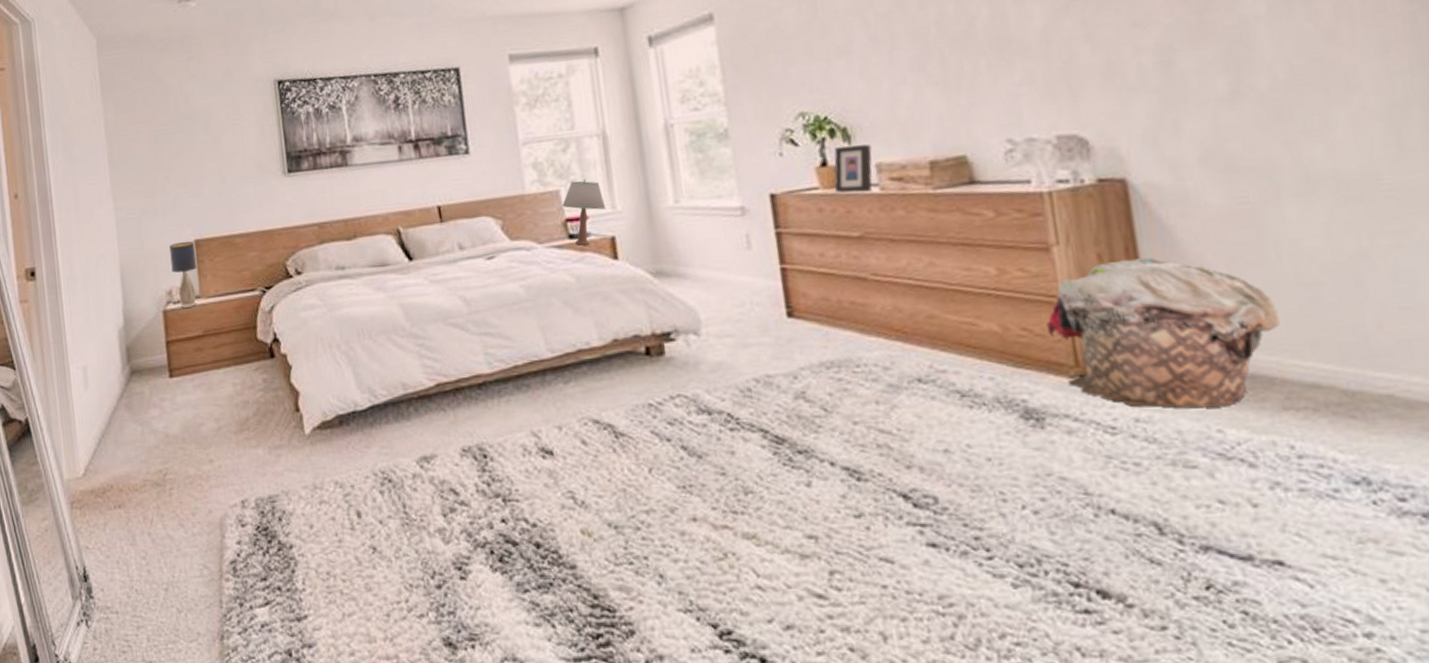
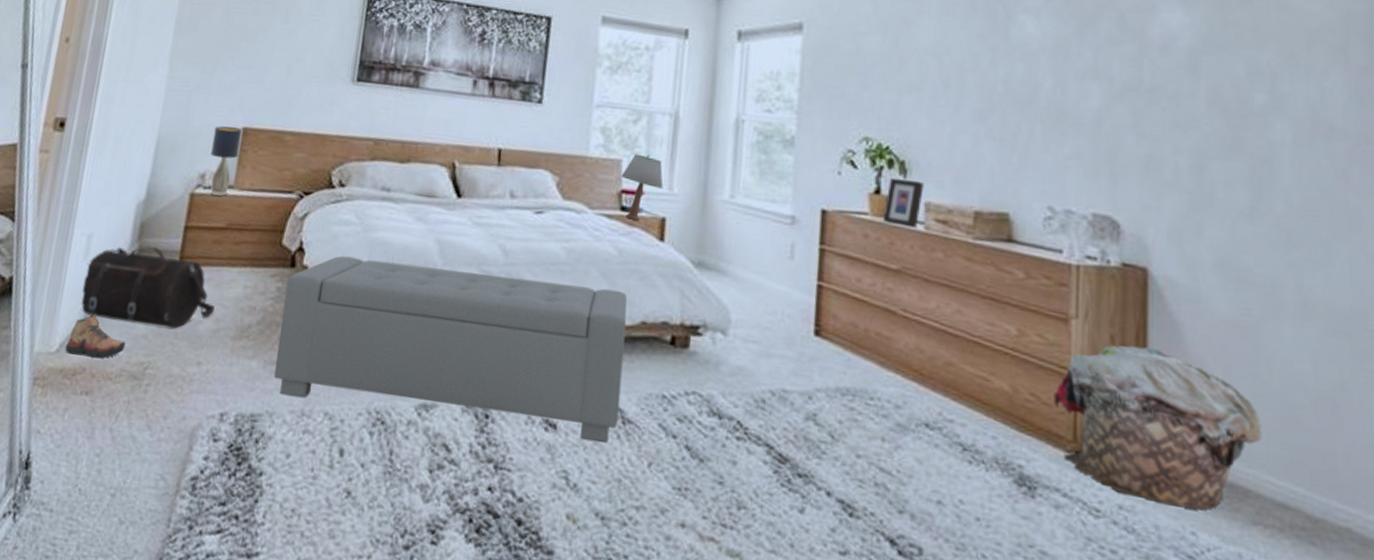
duffel bag: none [88,365,212,439] -> present [80,246,215,328]
shoe: none [90,437,142,475] -> present [65,314,126,358]
ottoman: none [270,315,611,473] -> present [274,255,628,443]

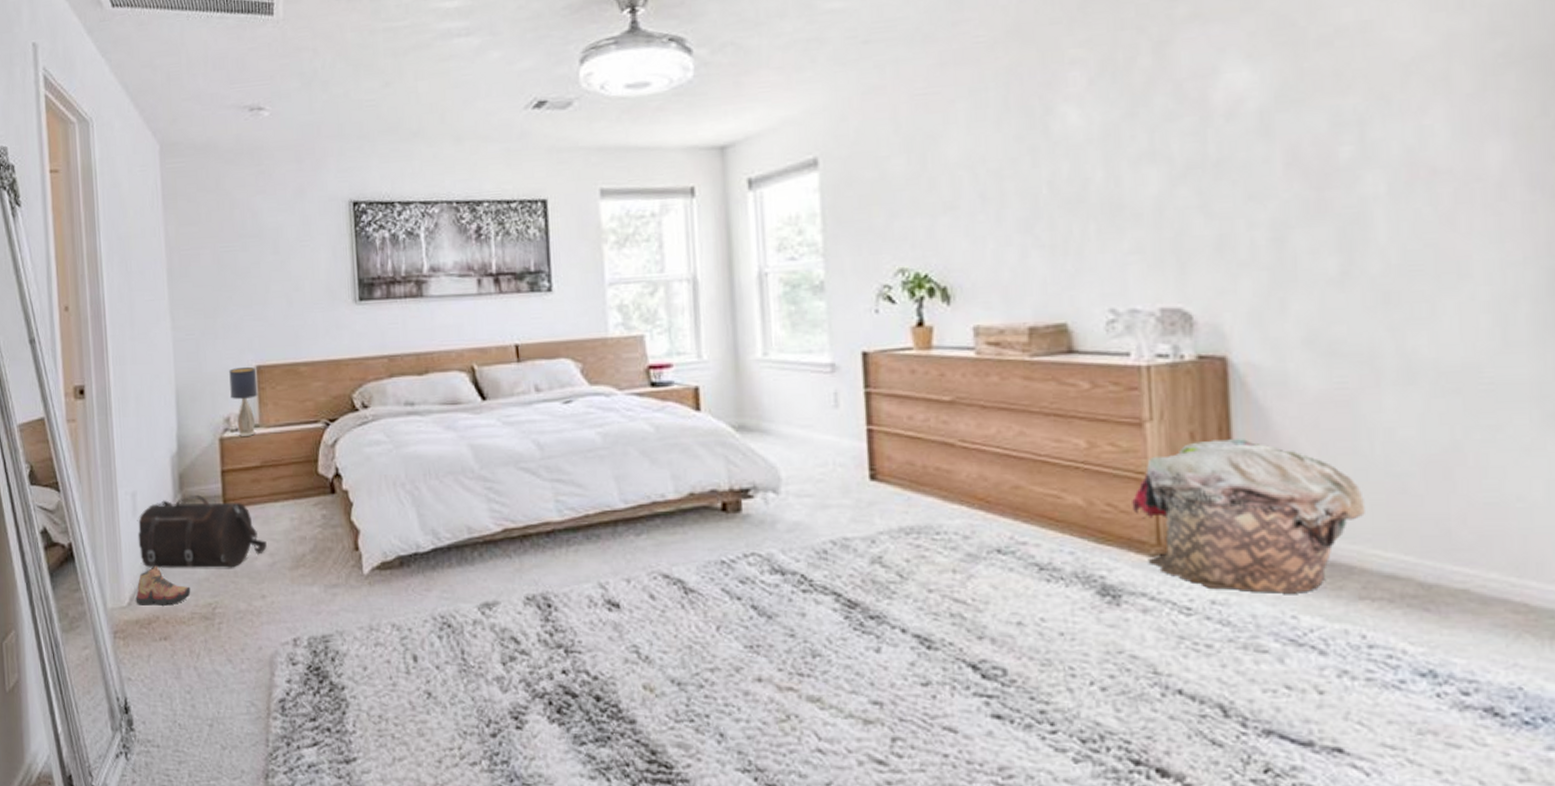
ottoman: present [274,255,628,443] -> none [330,466,680,614]
table lamp: present [621,154,663,222] -> none [646,326,691,395]
picture frame: present [882,177,924,228] -> none [929,305,971,356]

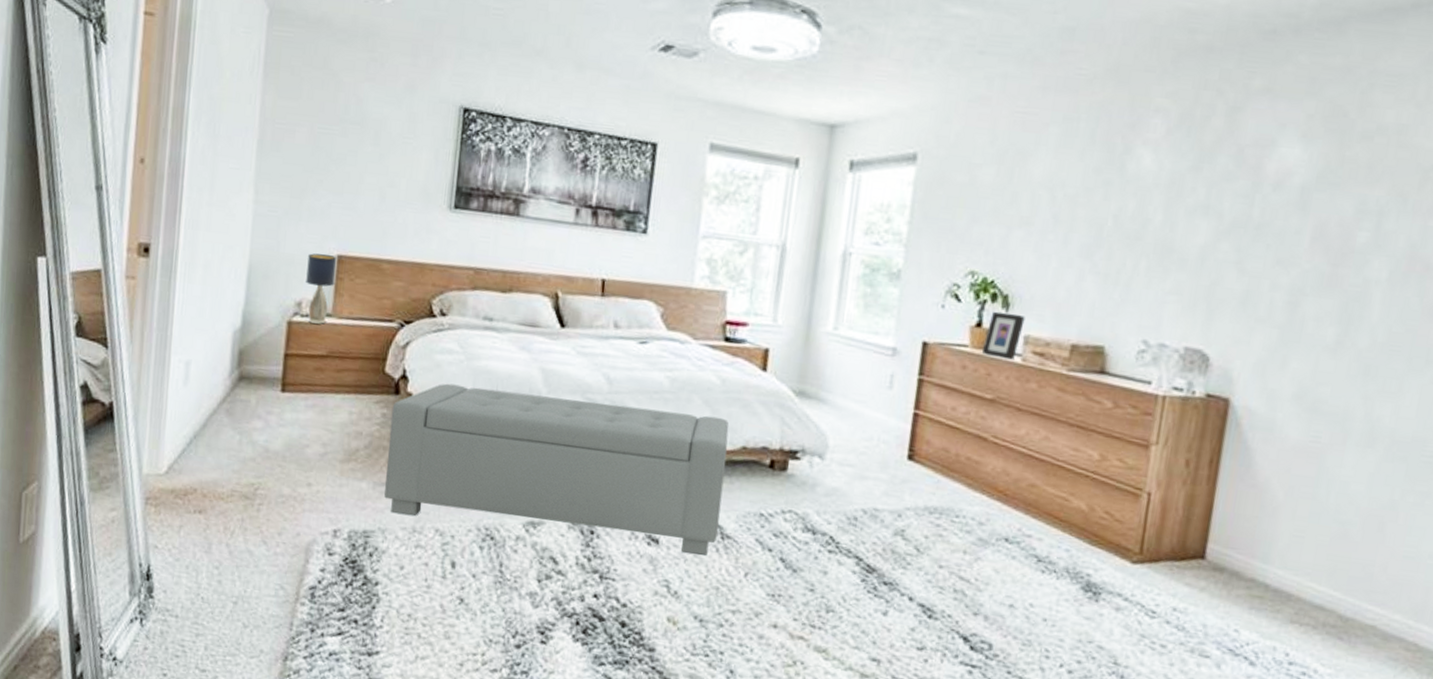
shoe: present [135,567,191,606] -> none [174,439,235,479]
duffel bag: present [137,494,267,568] -> none [185,373,321,452]
ottoman: none [330,466,680,614] -> present [384,383,730,556]
picture frame: none [929,305,971,356] -> present [981,311,1025,360]
laundry basket: present [1132,439,1367,594] -> none [1125,469,1313,612]

